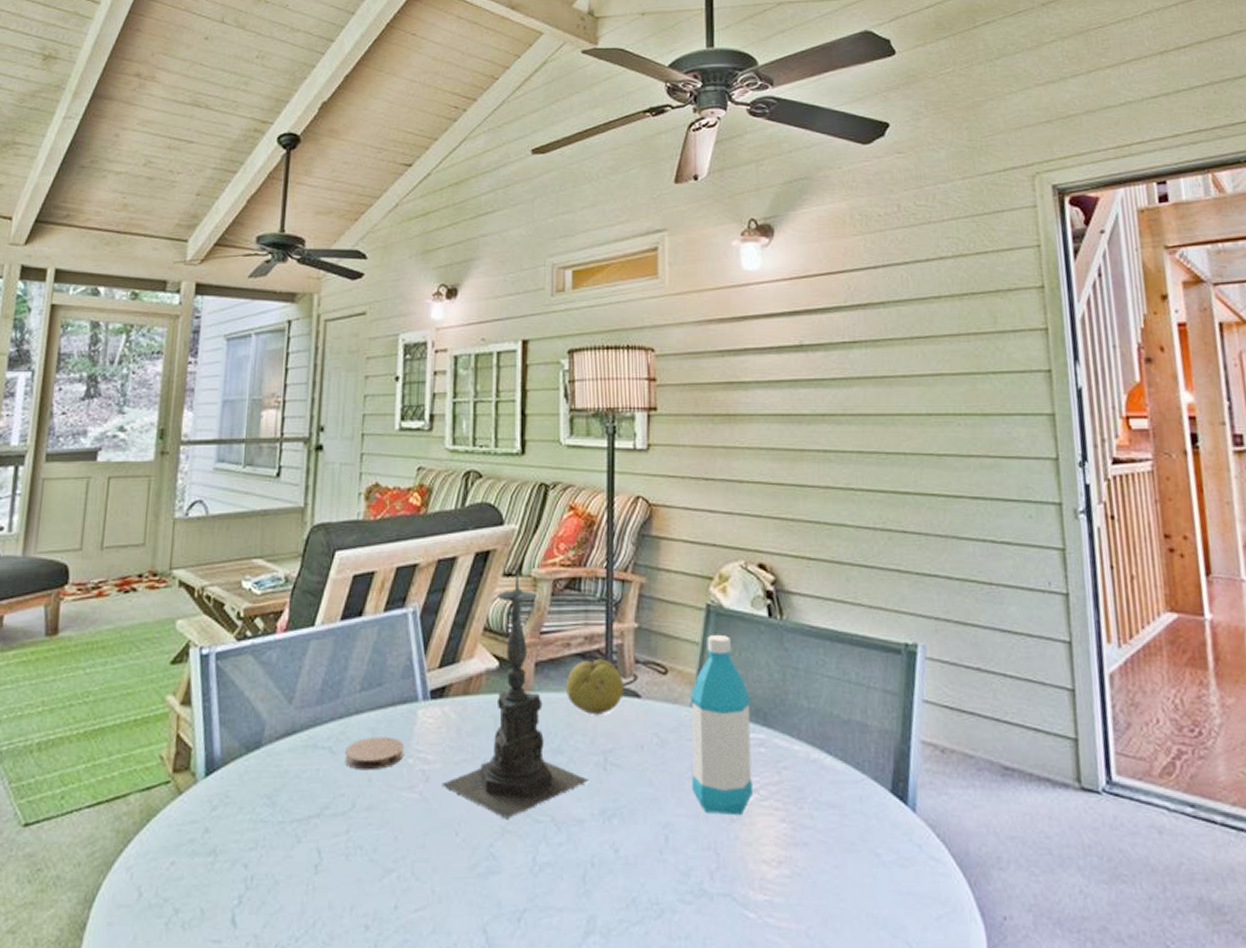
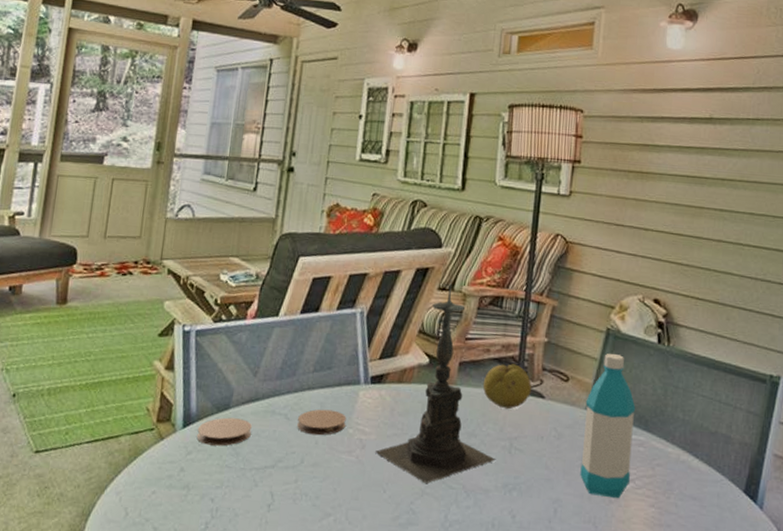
coaster: none [223,758,290,796] -> present [196,417,252,446]

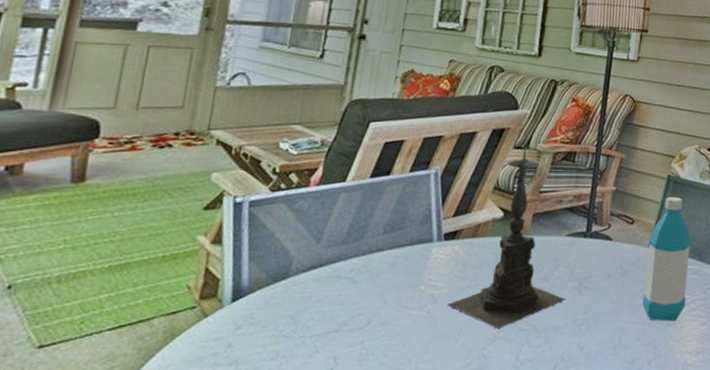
coaster: present [196,417,252,446] -> none [248,287,314,317]
coaster: present [297,409,346,436] -> none [364,269,418,295]
fruit: present [482,364,532,410] -> none [555,212,601,253]

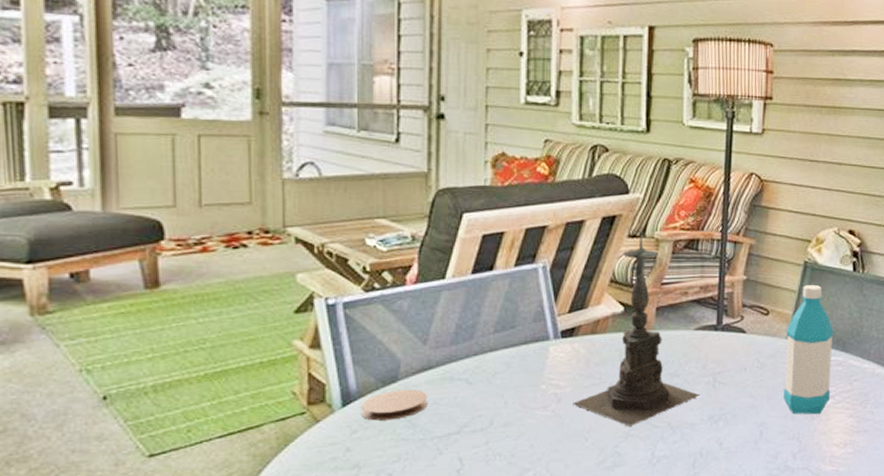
coaster: none [248,287,314,317] -> present [361,389,428,421]

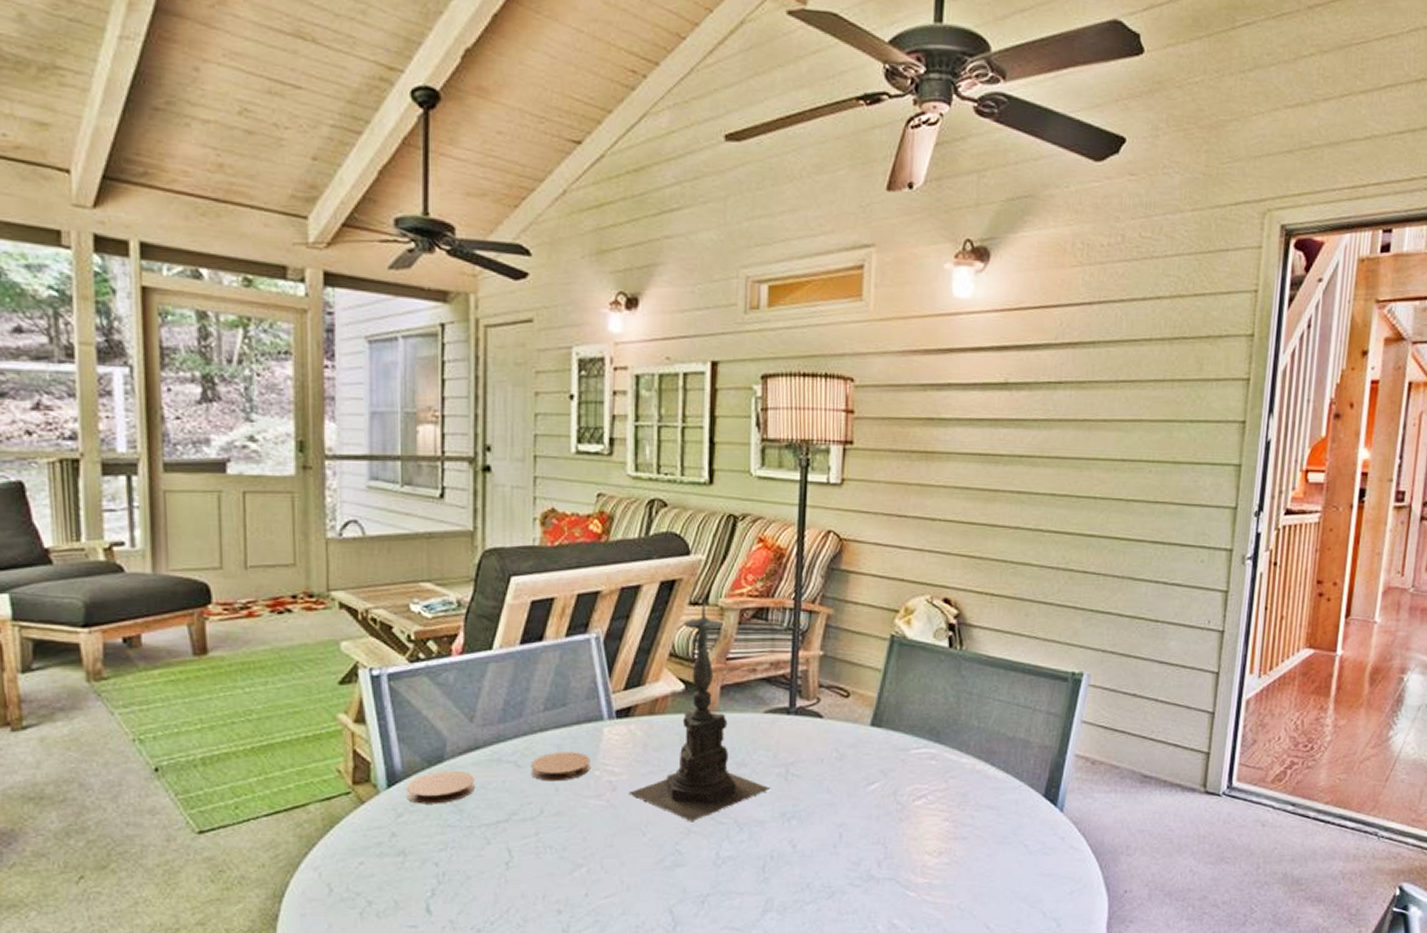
coaster: none [482,369,537,396] -> present [531,752,590,782]
water bottle: present [783,284,834,415] -> none [866,662,926,817]

